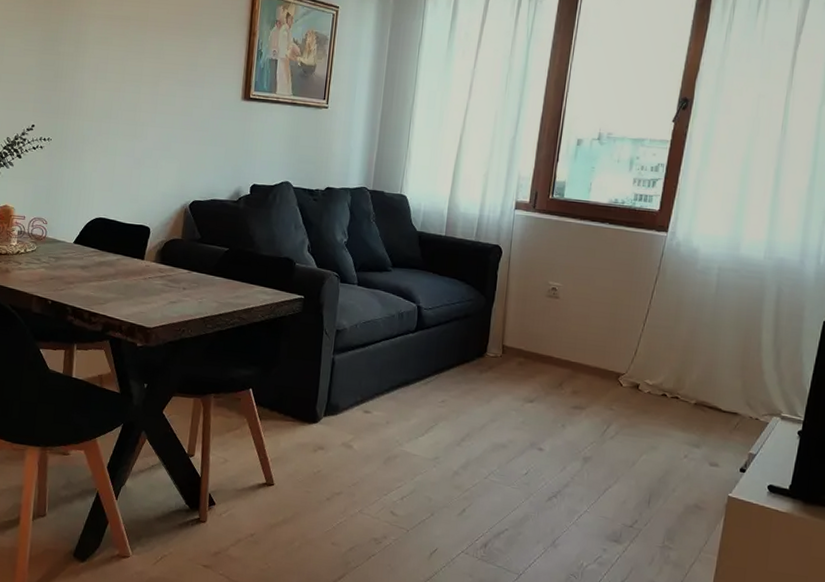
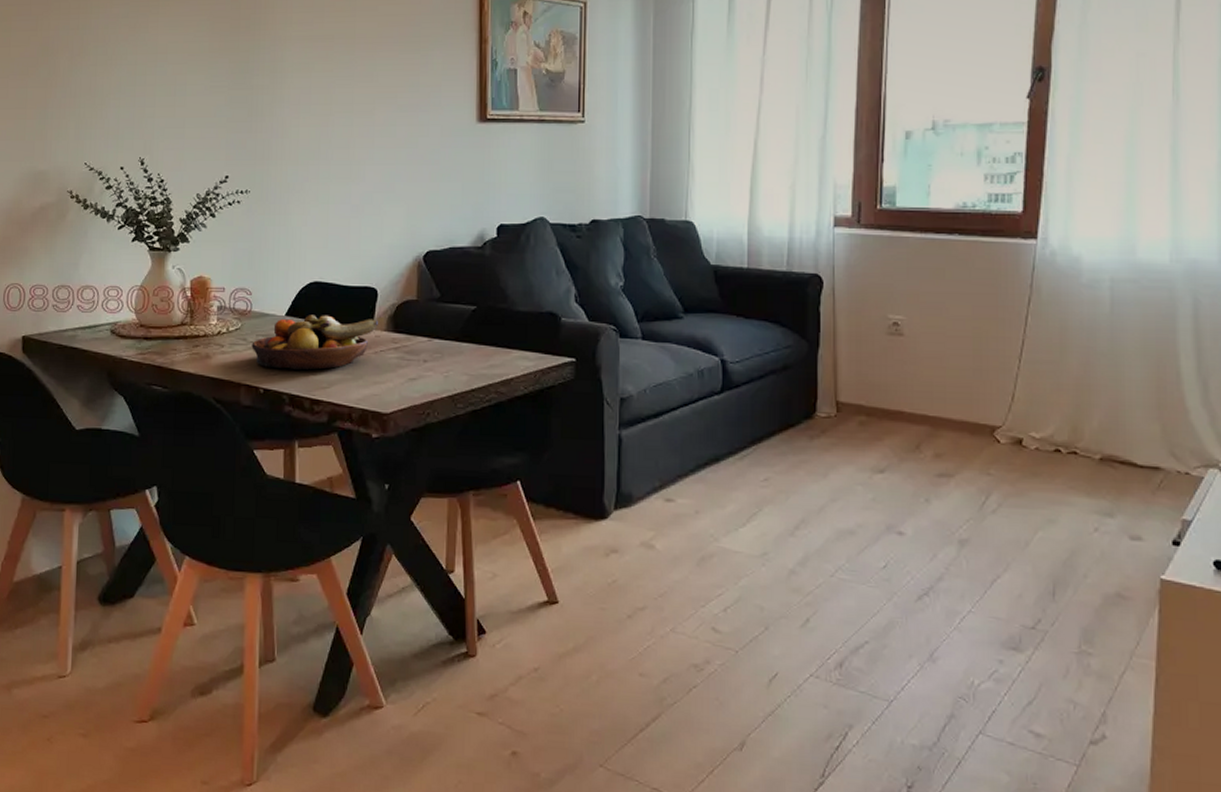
fruit bowl: none [44,244,149,289] -> present [251,315,378,371]

